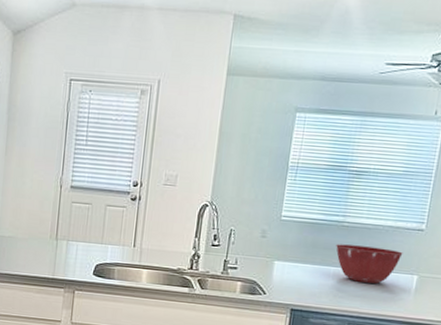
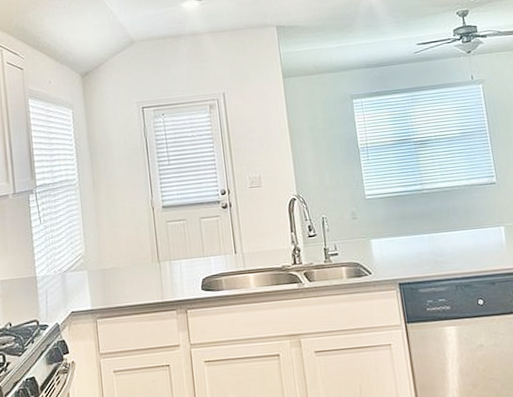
mixing bowl: present [336,244,403,284] -> none [422,206,484,244]

